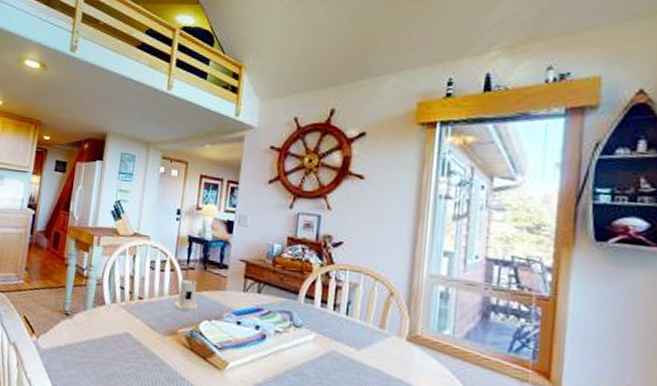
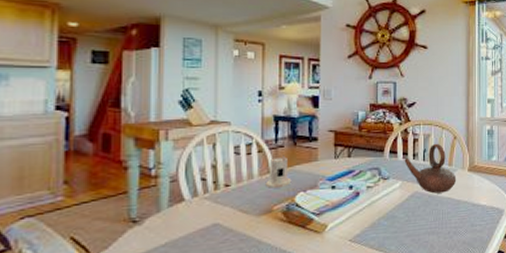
teapot: none [322,296,389,361] -> present [404,143,457,194]

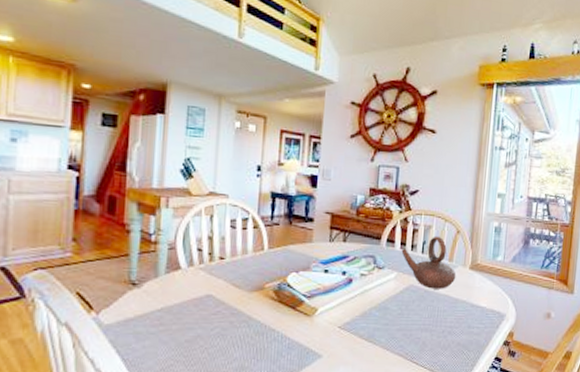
candle: present [265,155,292,189] -> none [259,233,285,266]

